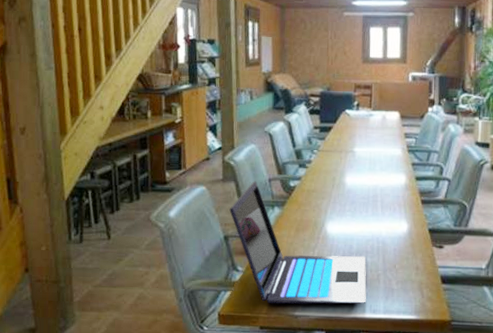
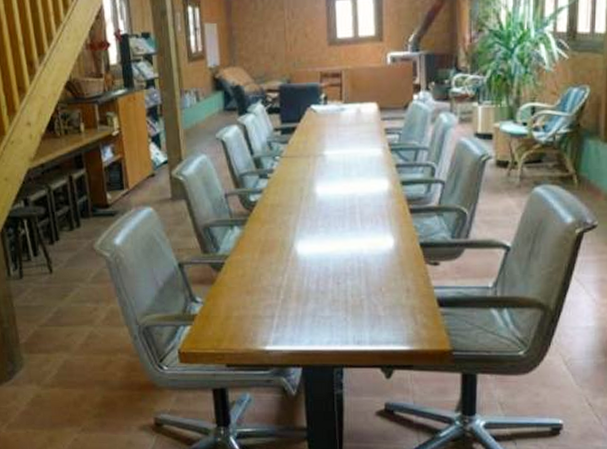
laptop: present [229,181,367,305] -> none [182,198,348,338]

